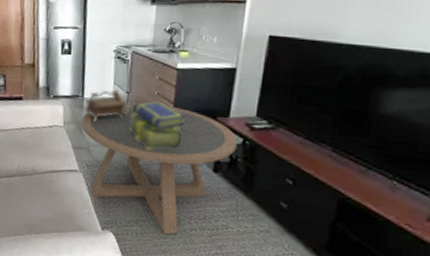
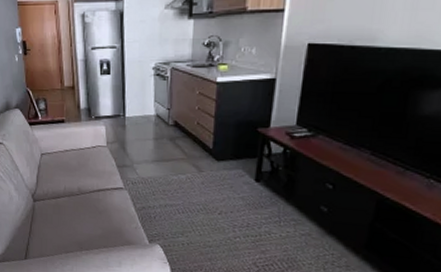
coffee table: present [82,102,238,235] -> none [125,119,278,244]
decorative box: present [84,89,131,122] -> none [127,106,172,140]
stack of books: present [130,100,185,151] -> none [172,115,226,164]

